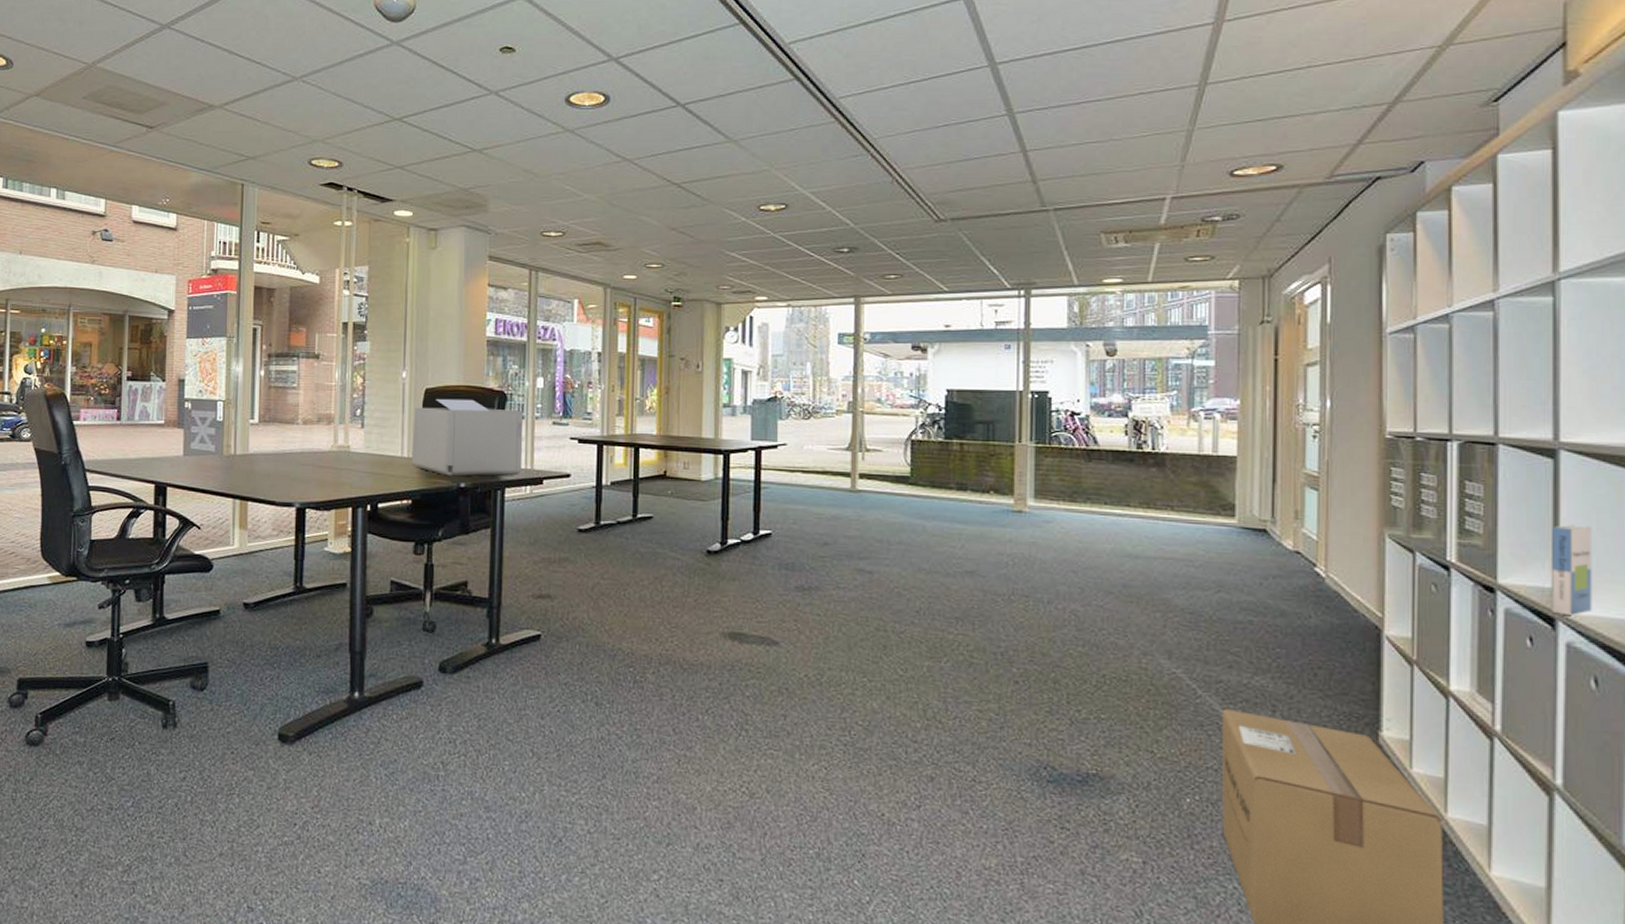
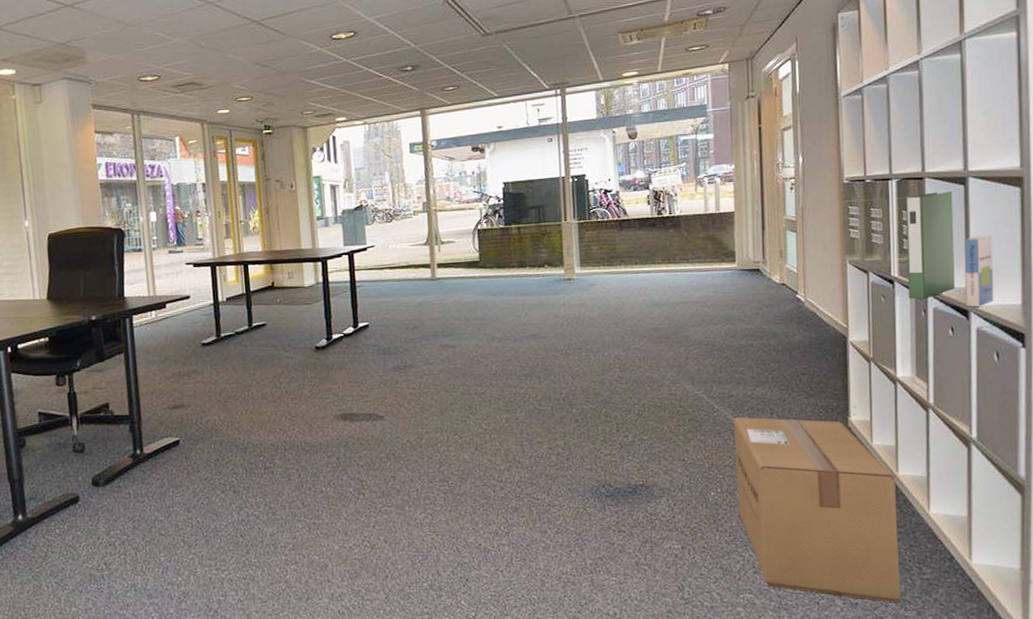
printer: present [412,398,524,477] -> none [40,239,146,312]
binder: none [1469,463,1537,596] -> present [905,192,955,300]

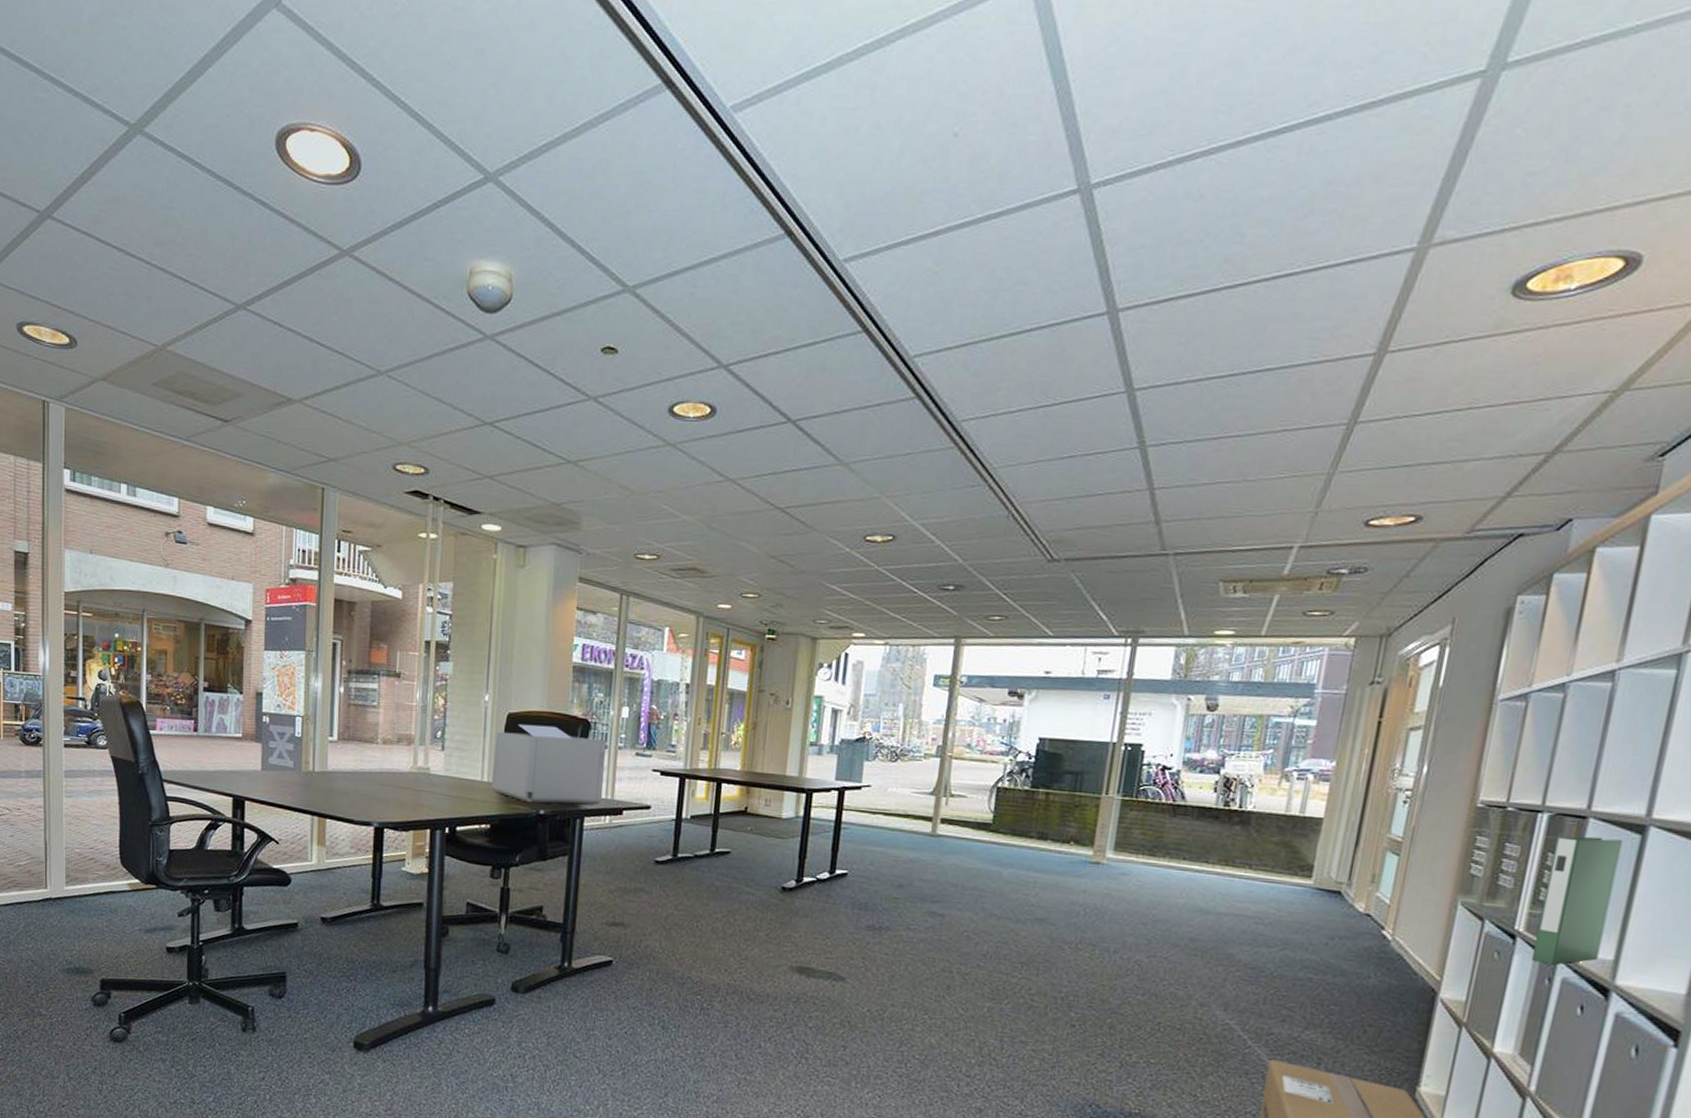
printer: none [40,239,146,312] -> present [491,723,607,805]
book: present [965,235,994,308] -> none [1608,900,1666,988]

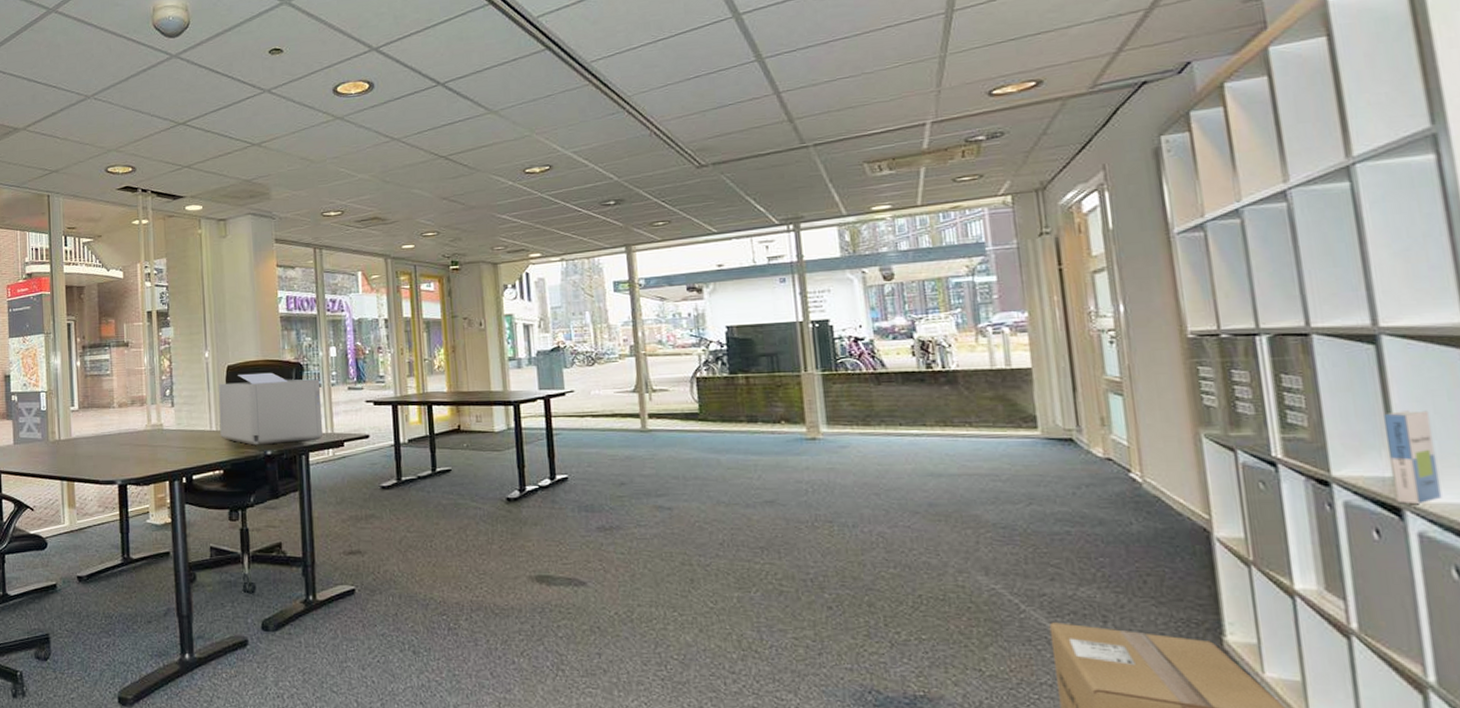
binder: present [1531,836,1624,965] -> none [1283,352,1376,489]
book: none [1608,900,1666,988] -> present [1384,410,1442,505]

